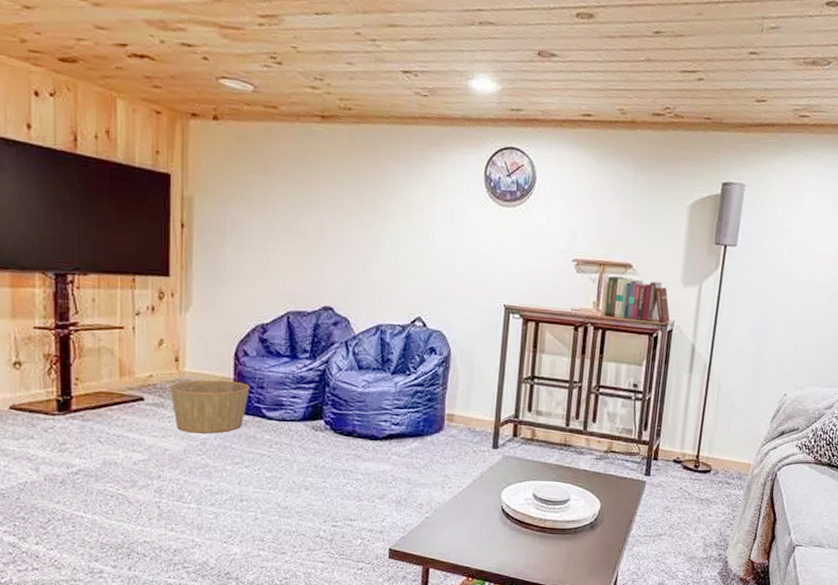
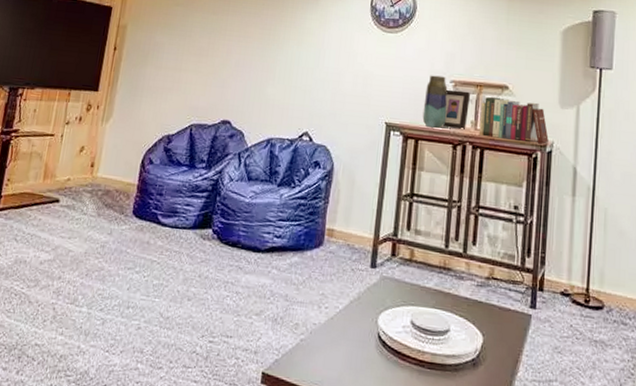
basket: present [169,379,250,434] -> none [81,185,151,238]
vase: none [543,253,570,311] -> present [422,75,448,129]
picture frame: none [563,269,593,312] -> present [442,89,470,131]

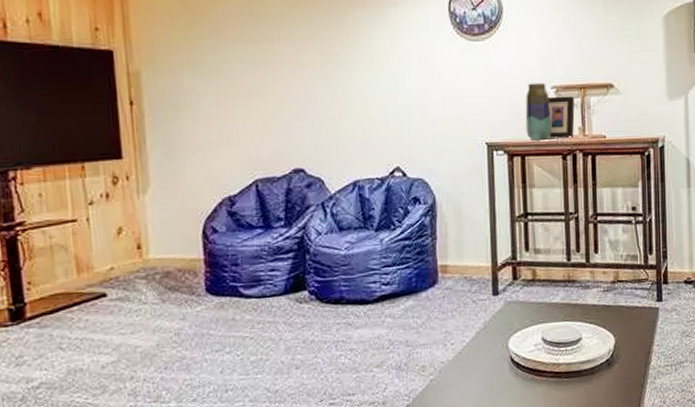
books: present [478,96,549,144] -> none [586,97,660,142]

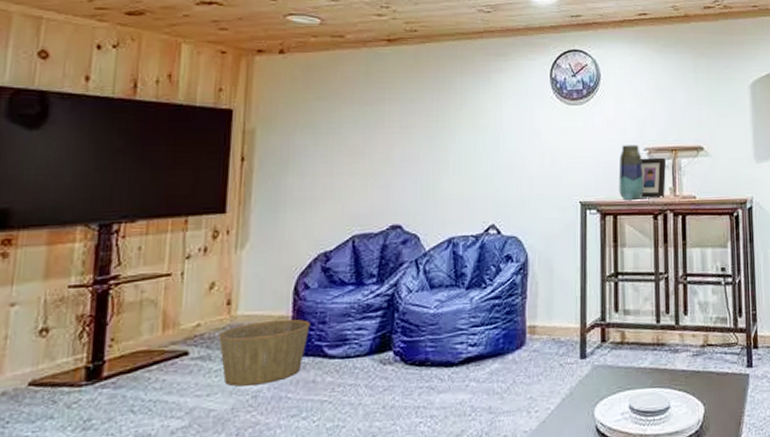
basket: none [134,261,224,325] -> present [218,319,311,387]

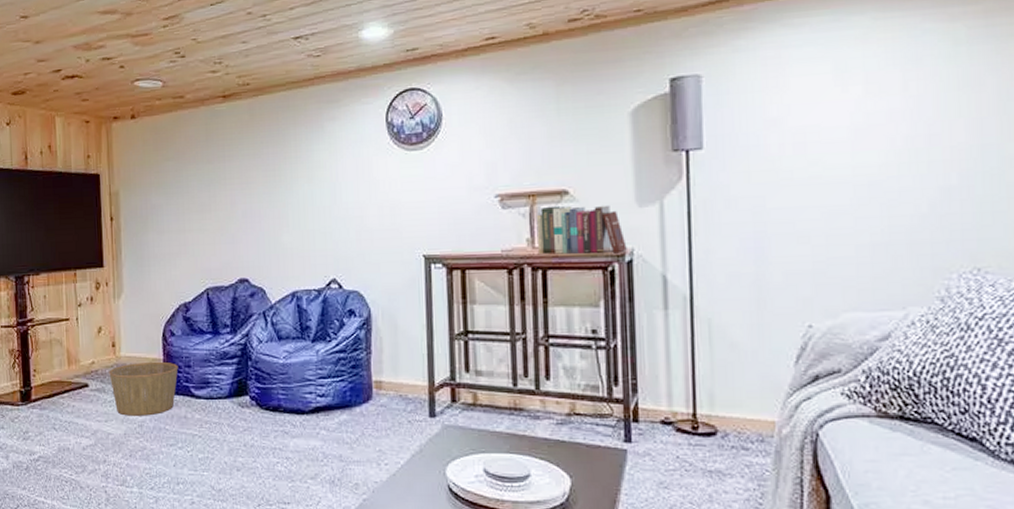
vase: present [618,145,644,201] -> none [466,191,496,254]
picture frame: present [640,157,666,199] -> none [491,204,522,251]
books: none [677,159,748,202] -> present [536,204,627,255]

